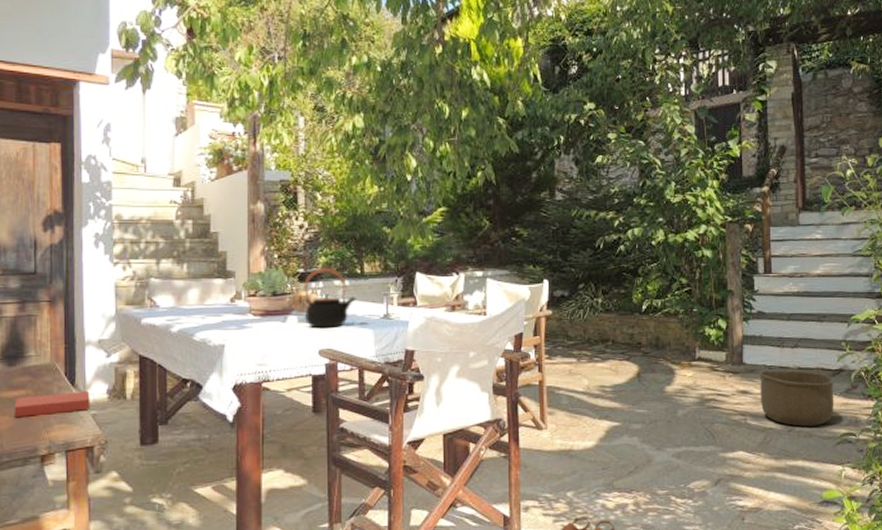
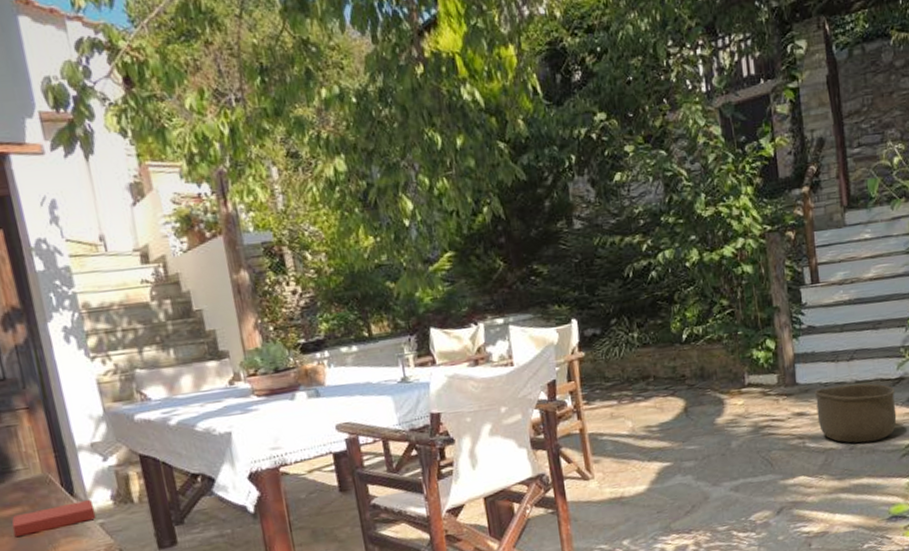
teapot: present [304,268,356,329] -> none [307,334,369,402]

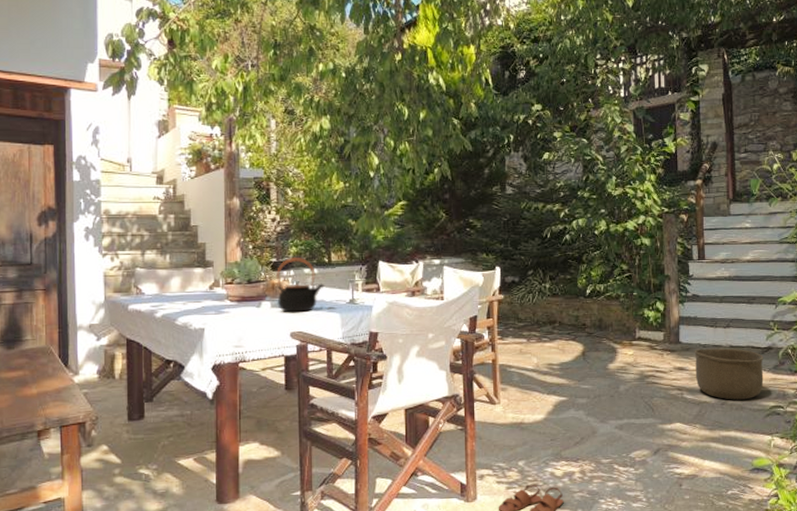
book: present [12,500,97,538] -> none [12,372,82,397]
teapot: none [307,334,369,402] -> present [276,258,325,313]

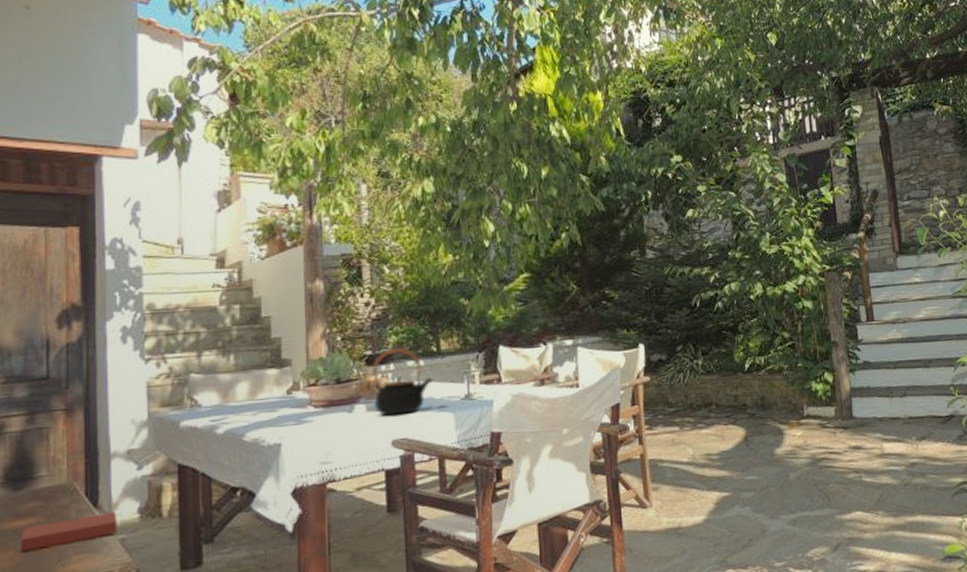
book: none [12,372,82,397] -> present [20,512,118,553]
basket: present [694,348,764,400] -> none [870,420,949,479]

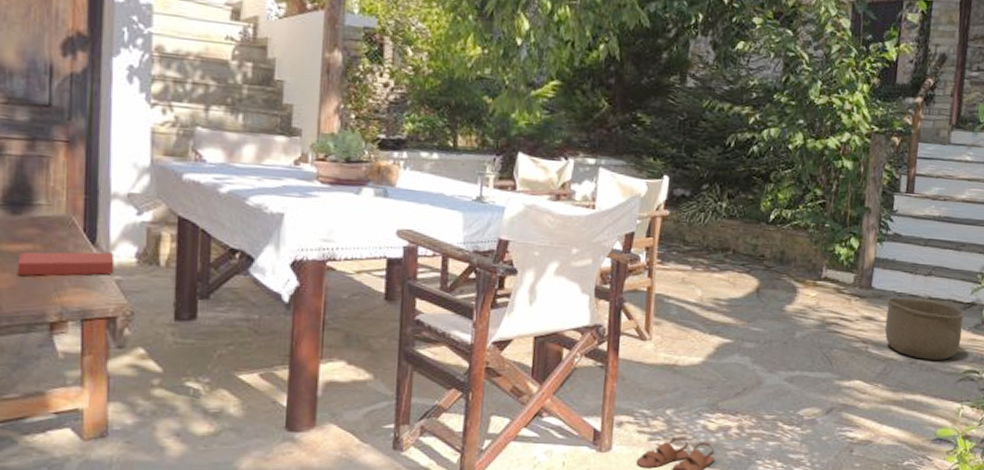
teapot: present [372,348,433,416] -> none [382,136,446,207]
basket: none [870,420,949,479] -> present [884,297,965,361]

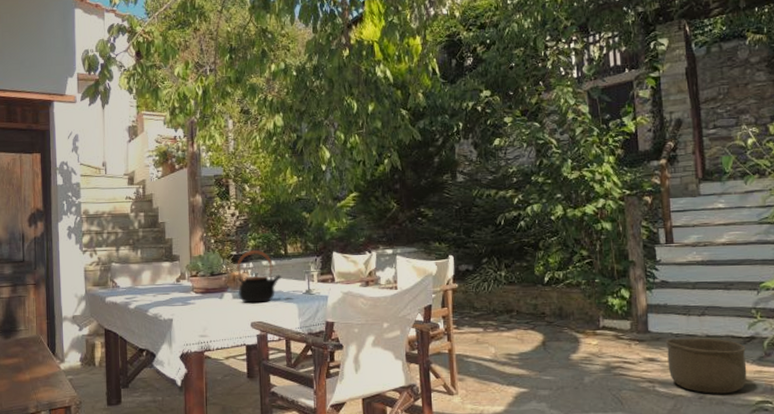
book: present [17,251,115,277] -> none [9,360,68,382]
teapot: none [382,136,446,207] -> present [237,250,282,304]

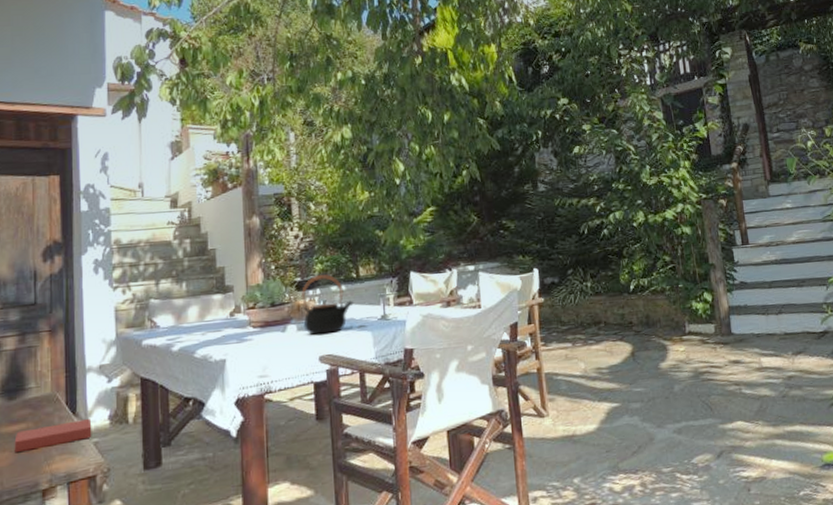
book: none [9,360,68,382] -> present [14,419,92,453]
basket: present [665,338,747,394] -> none [748,335,824,391]

